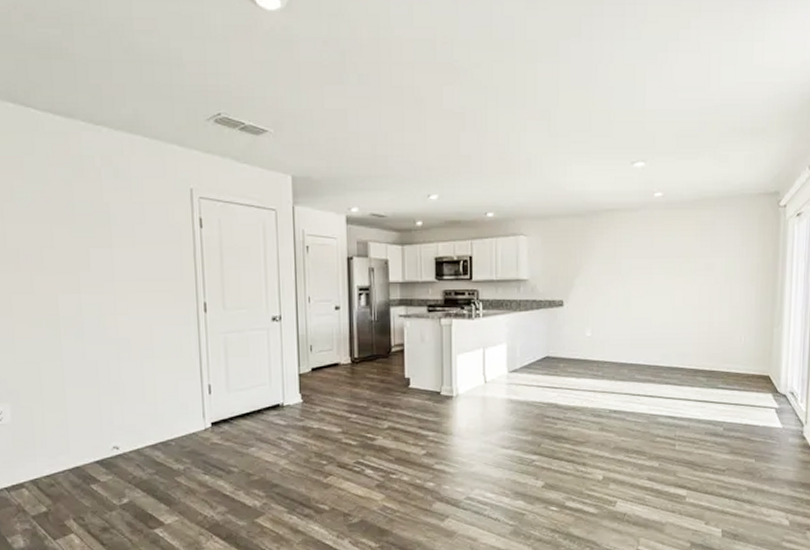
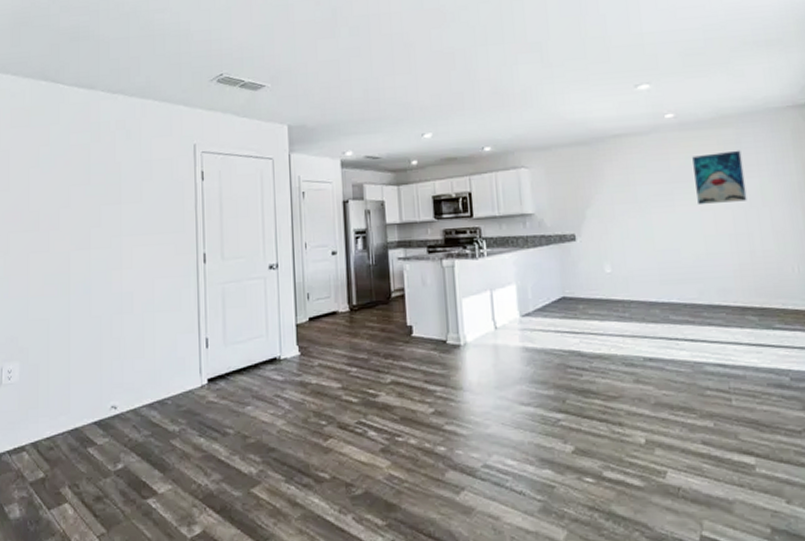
wall art: none [672,231,715,280] -> present [692,150,747,205]

